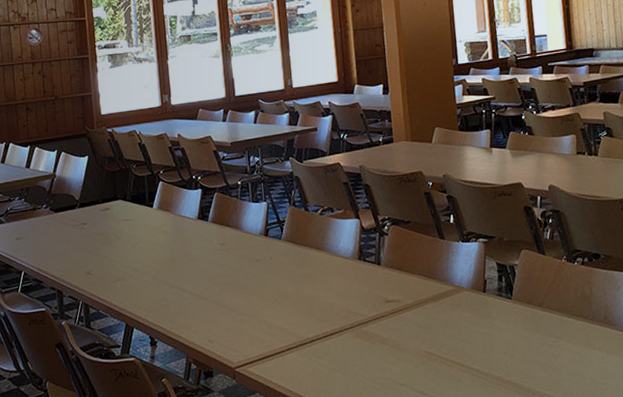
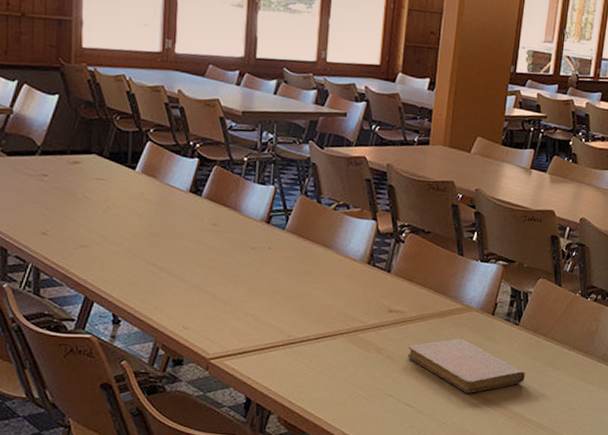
notebook: none [410,319,530,374] -> present [408,338,526,393]

